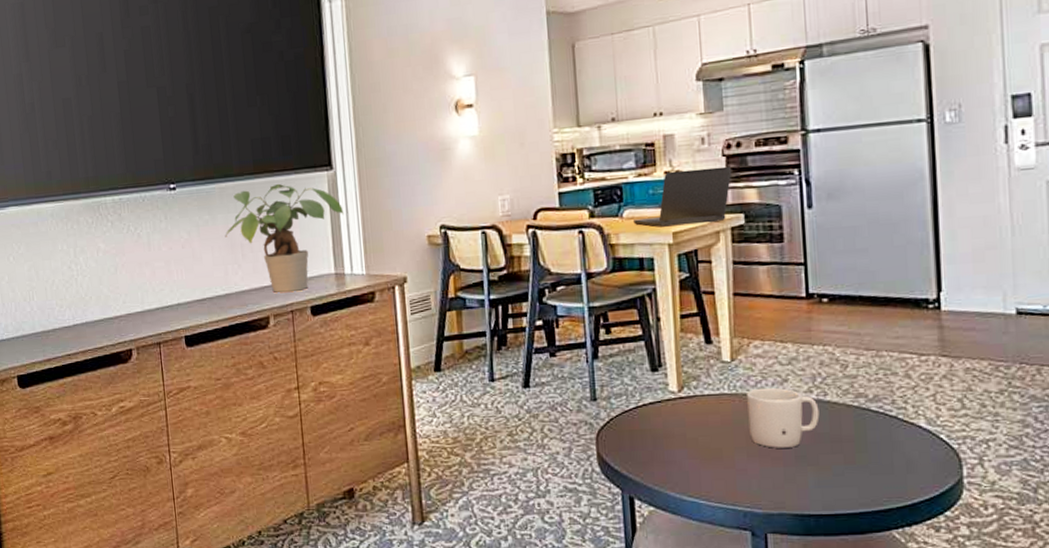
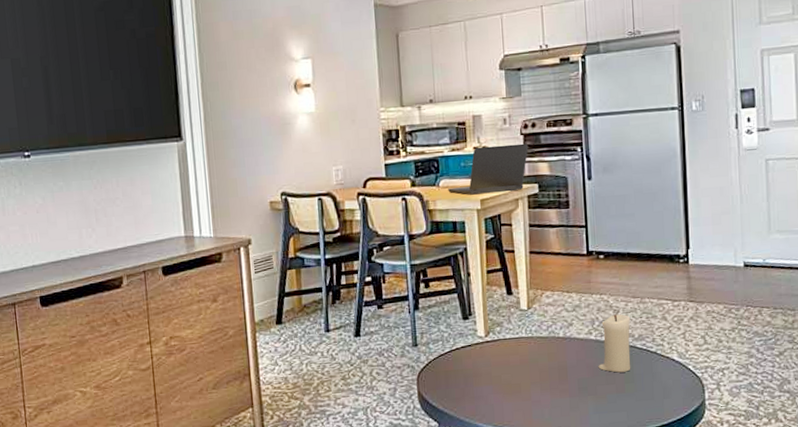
potted plant: present [225,183,344,293] -> none [79,152,194,255]
mug: present [747,387,820,448] -> none [540,330,597,382]
candle: none [820,369,864,440] -> present [598,314,631,373]

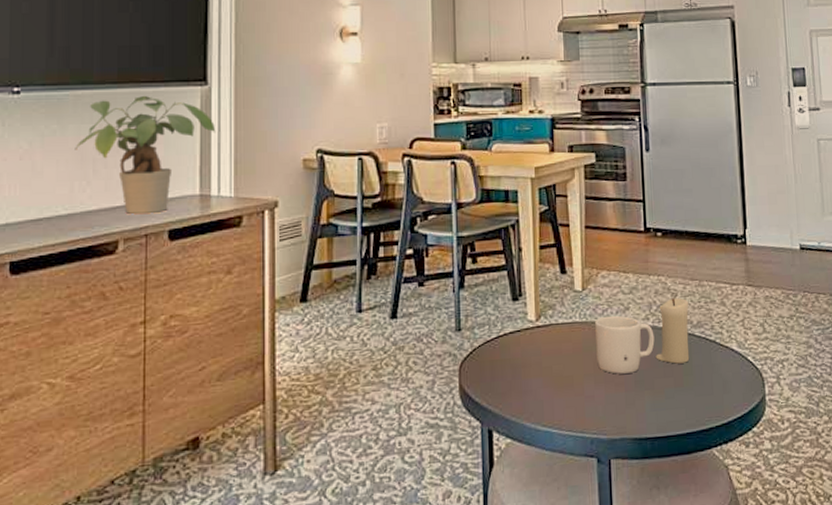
potted plant: none [79,152,194,255] -> present [75,95,216,215]
laptop computer: present [448,143,529,195] -> none [501,109,586,162]
mug: none [540,330,597,382] -> present [595,315,655,374]

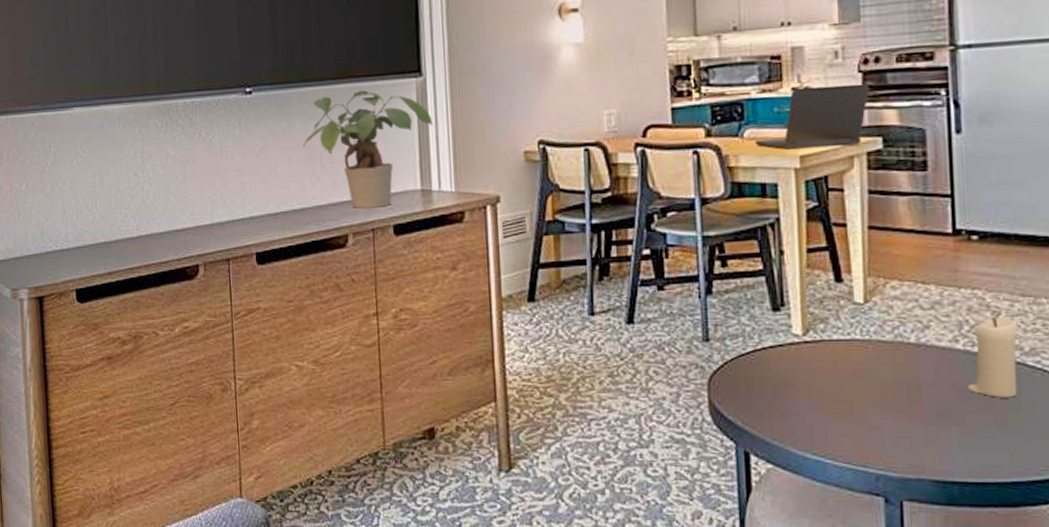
laptop computer: none [501,109,586,162] -> present [755,83,869,150]
mug: present [595,315,655,374] -> none [882,334,966,404]

